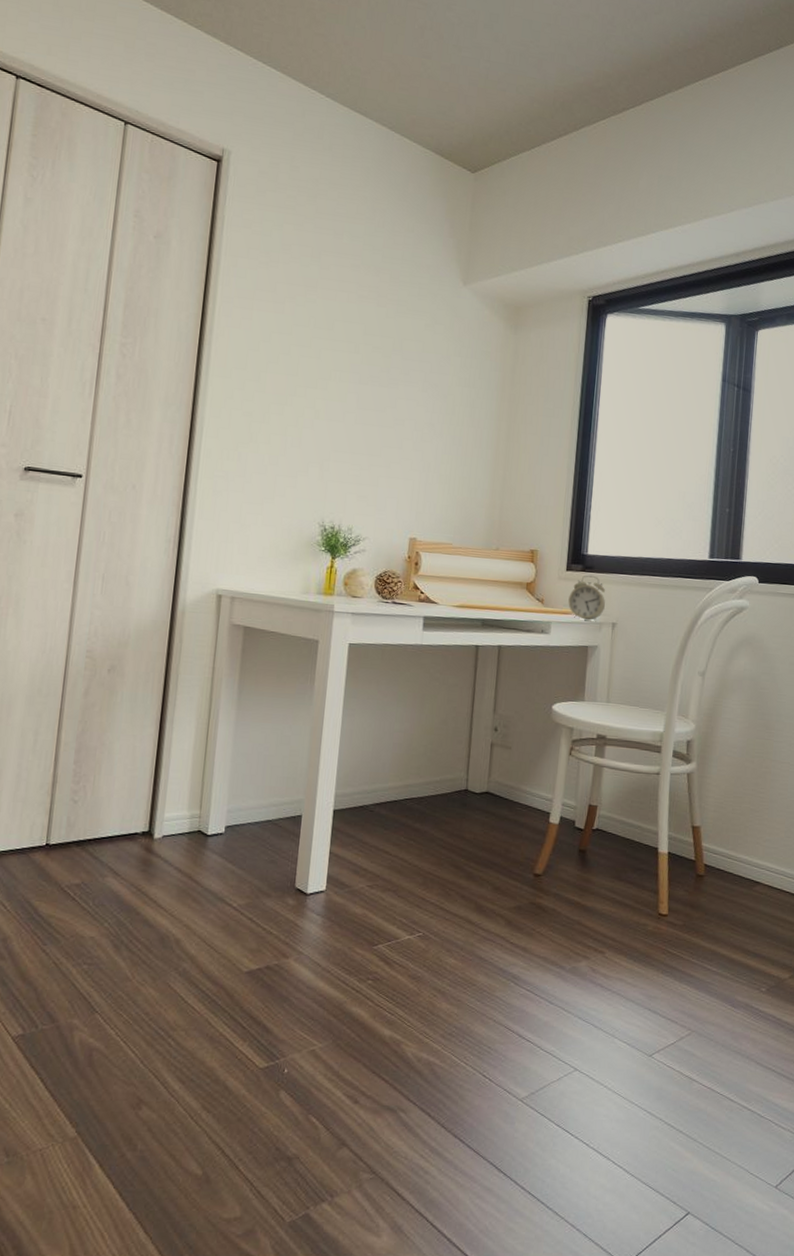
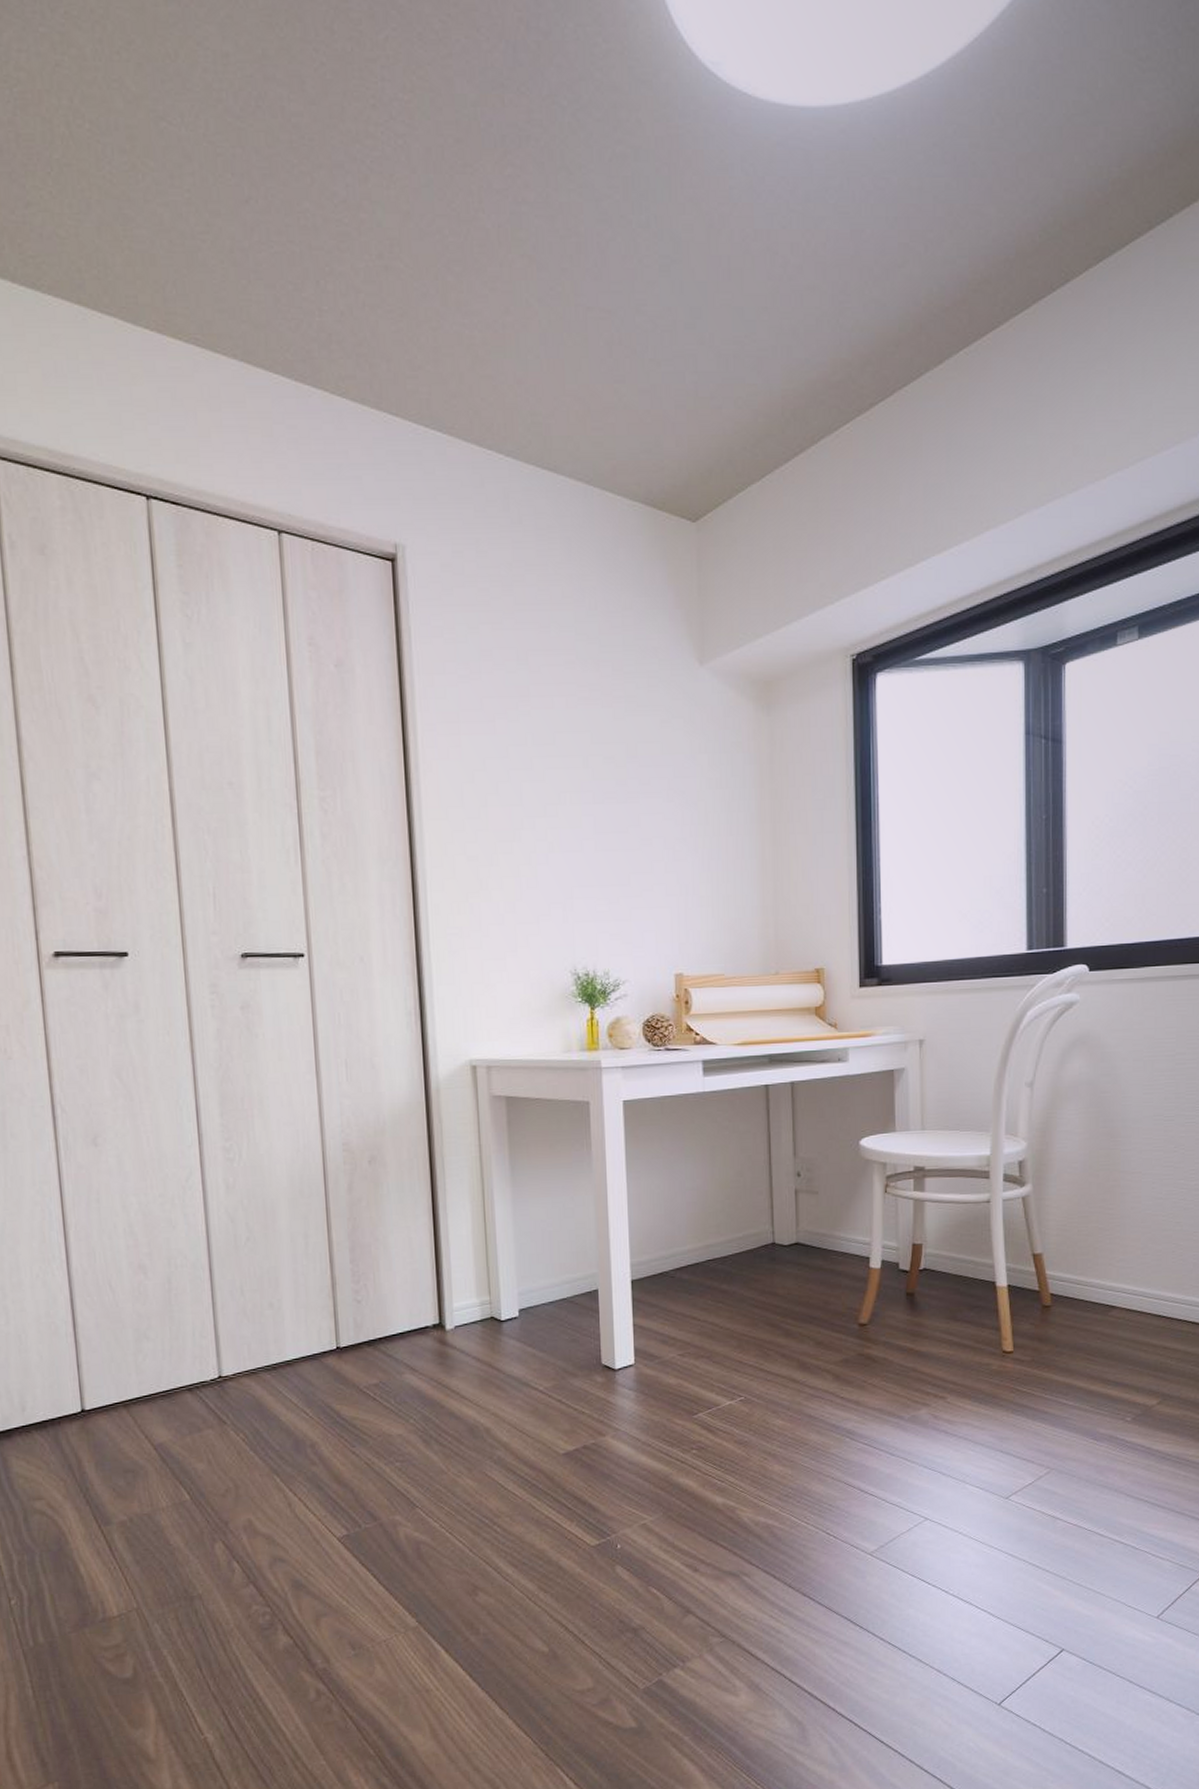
alarm clock: present [568,575,606,622] -> none [865,988,908,1042]

